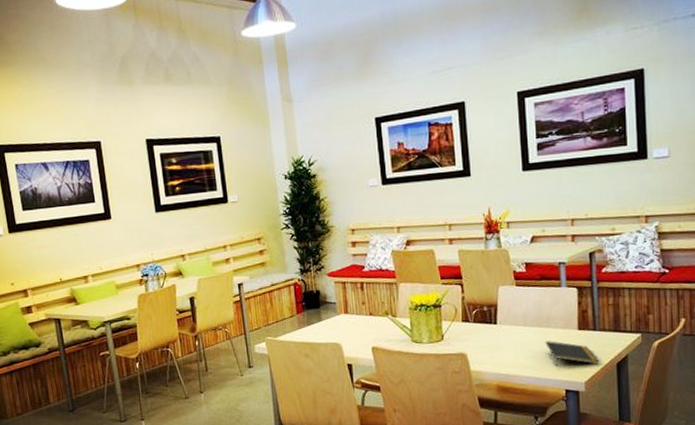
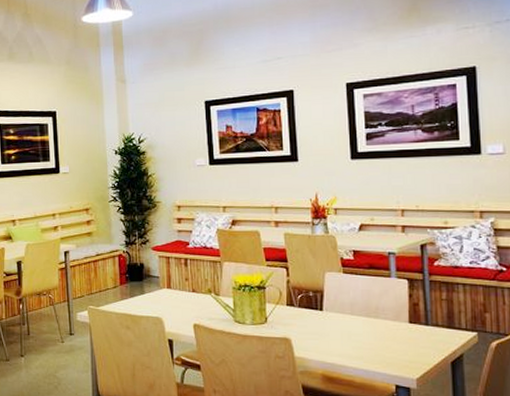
notepad: present [545,341,599,367] -> none [374,332,432,361]

